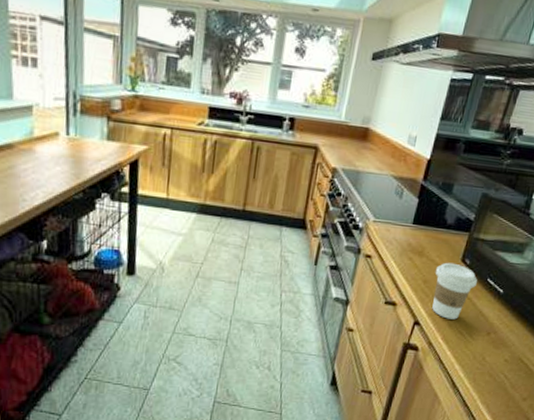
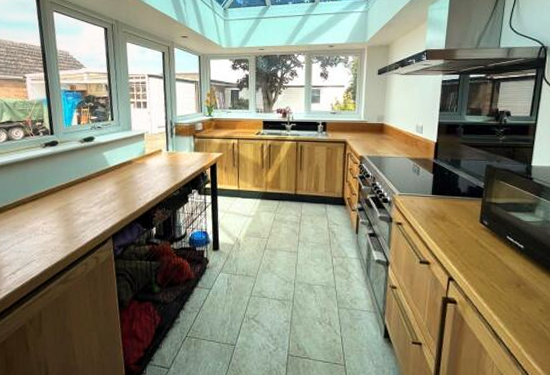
coffee cup: present [432,262,478,320] -> none [458,224,498,274]

